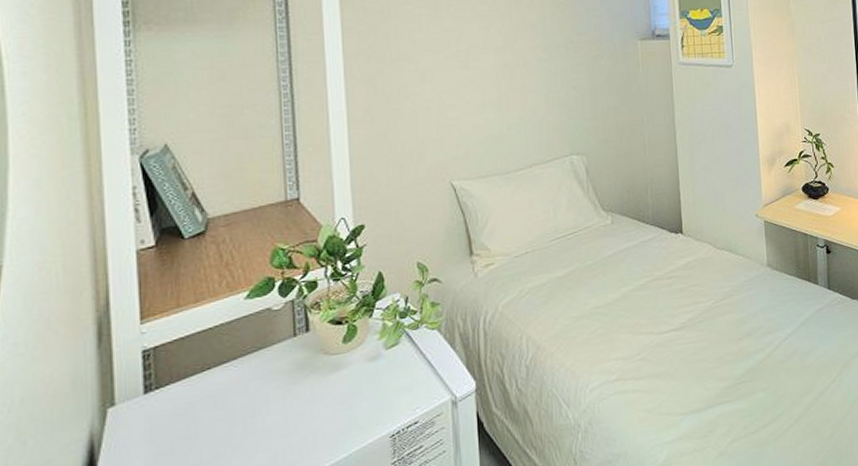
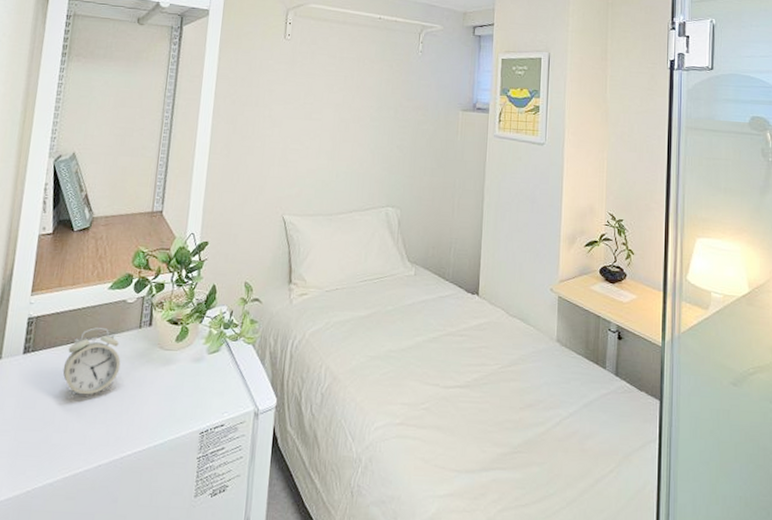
alarm clock: none [202,344,278,432] -> present [62,327,121,398]

